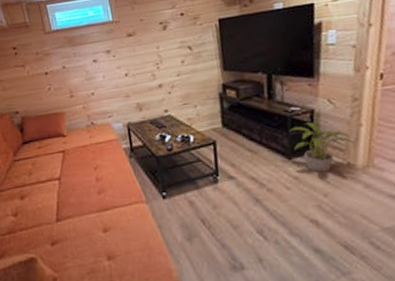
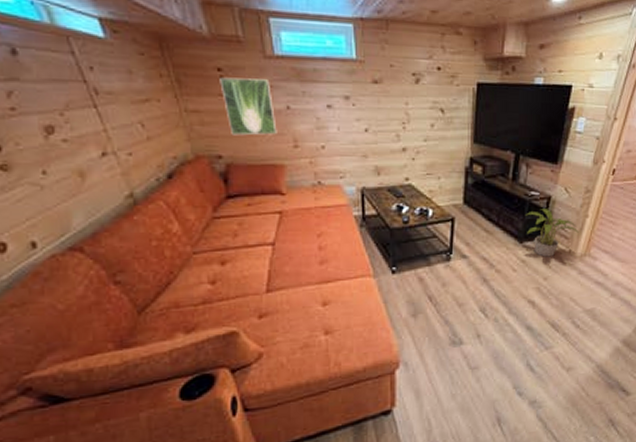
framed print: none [15,49,57,95] -> present [219,77,277,136]

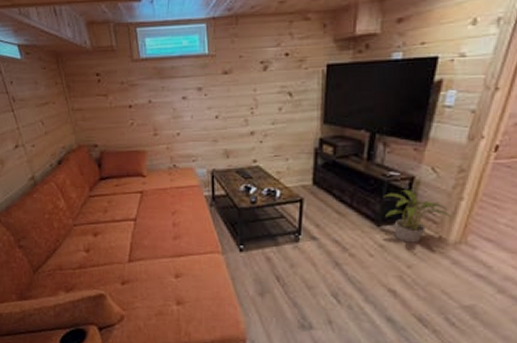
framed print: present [219,77,277,136] -> none [98,79,141,128]

